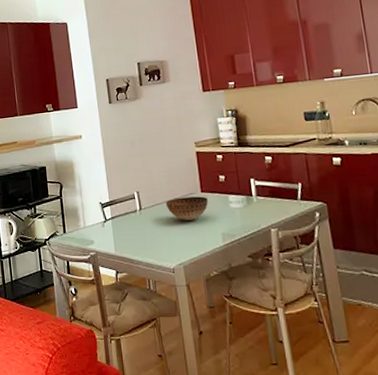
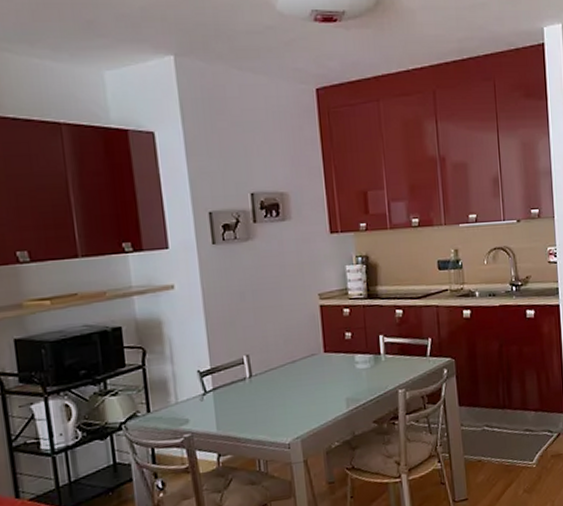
bowl: present [165,196,208,221] -> none [281,357,332,387]

